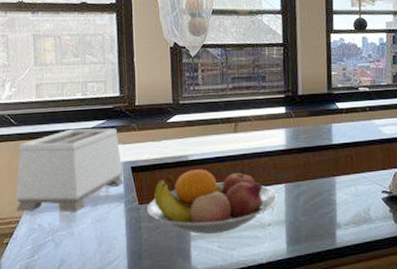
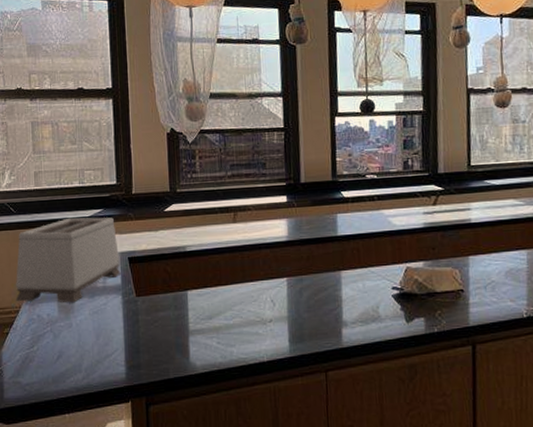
fruit bowl: present [146,169,277,234] -> none [144,260,279,329]

